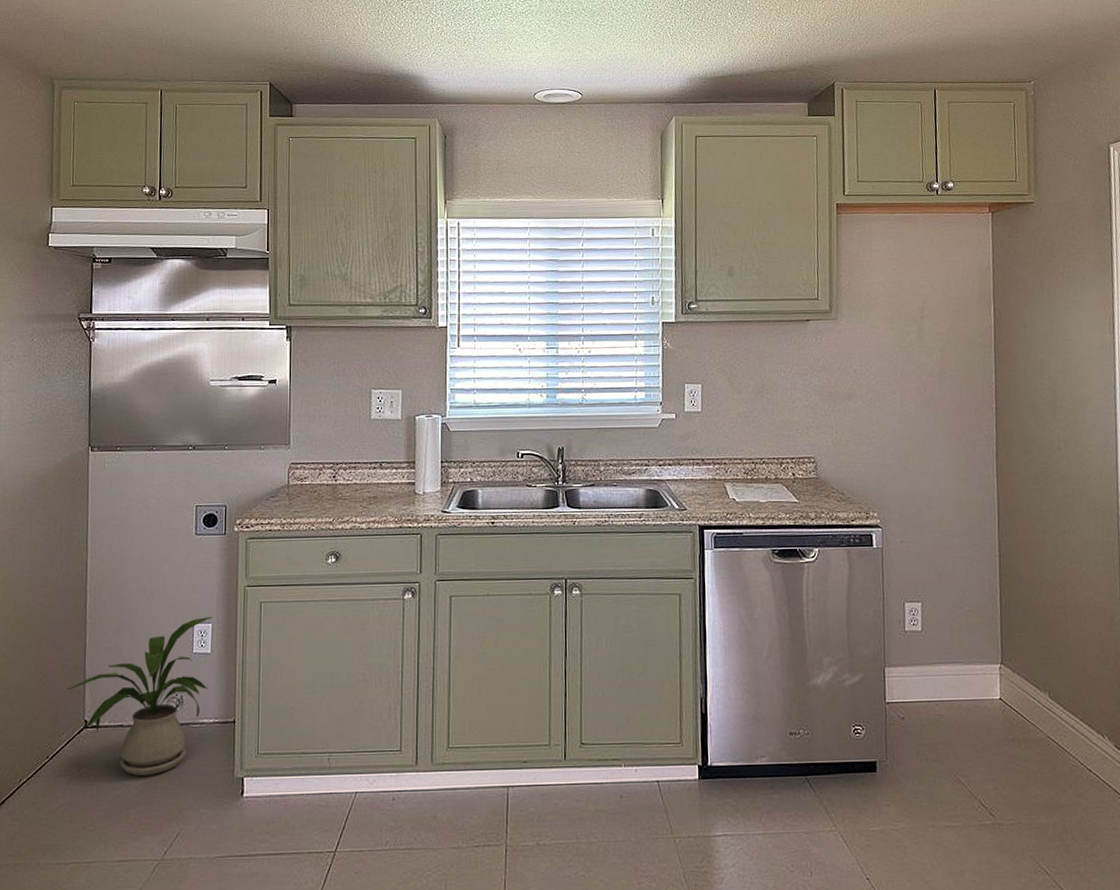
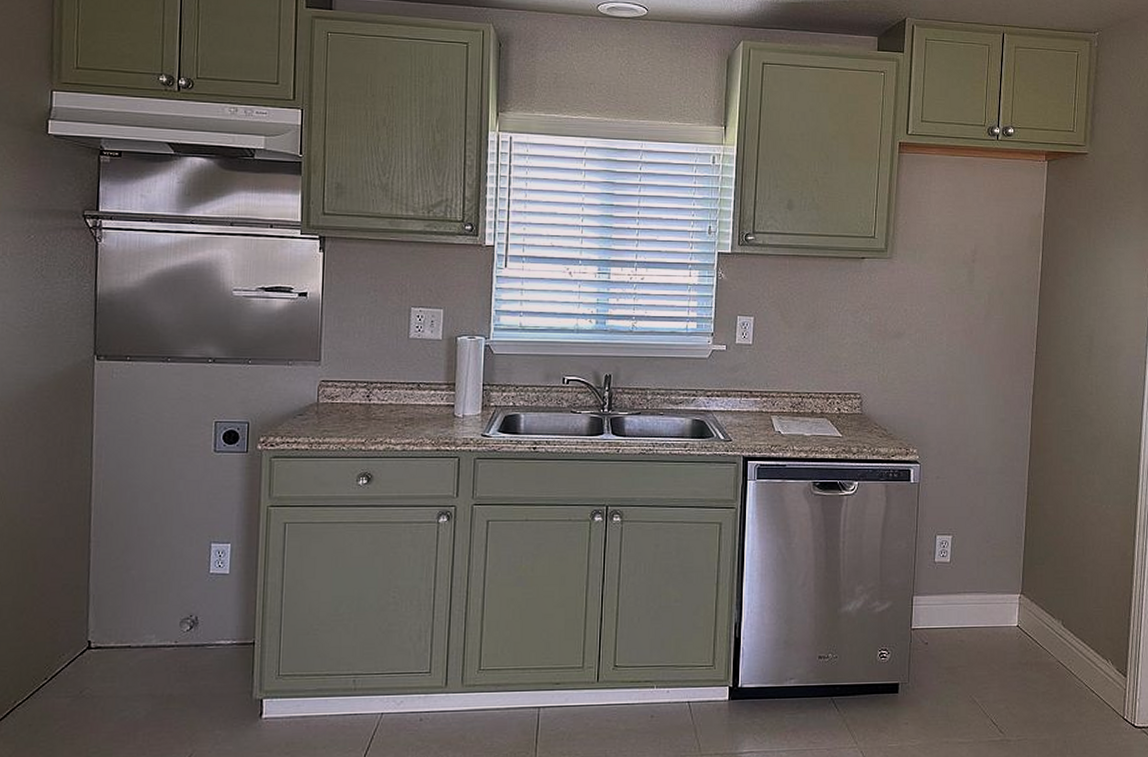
house plant: present [67,617,213,776] -> none [68,537,232,697]

